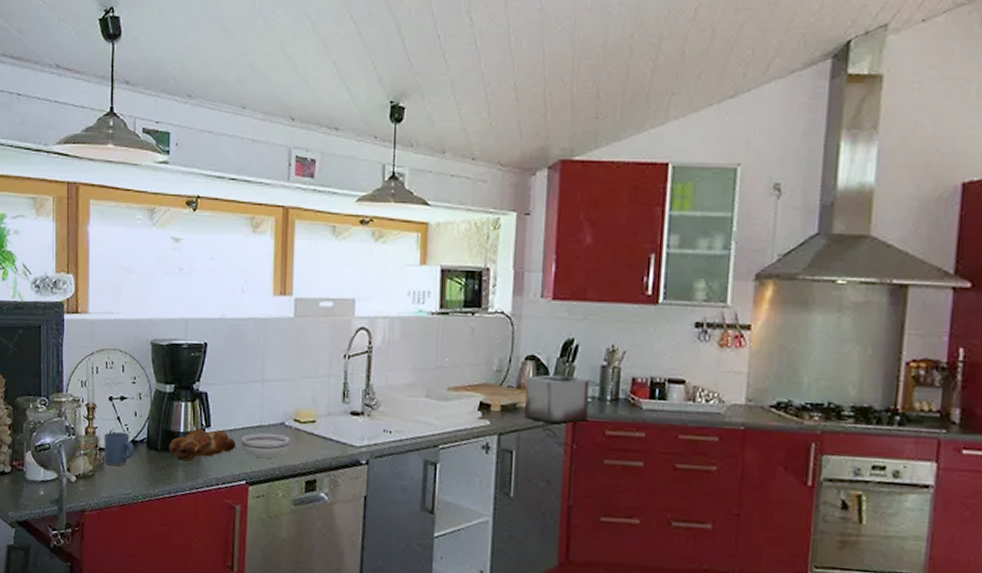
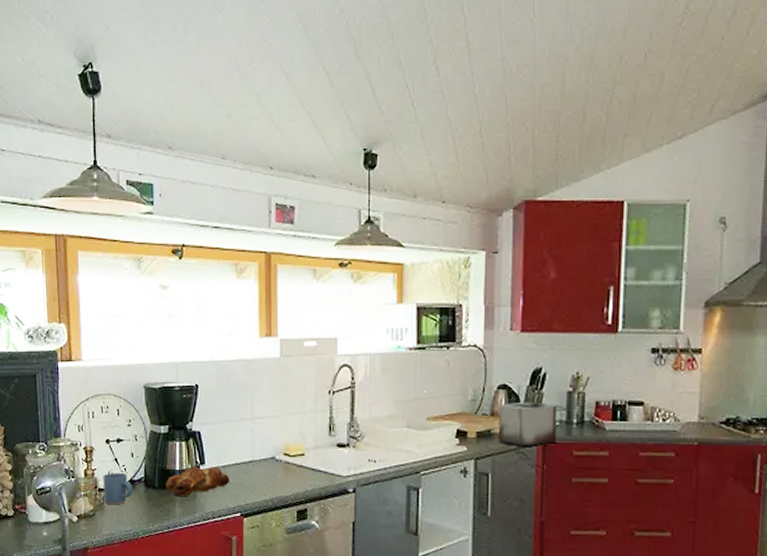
bowl: present [241,433,290,459] -> none [234,468,281,492]

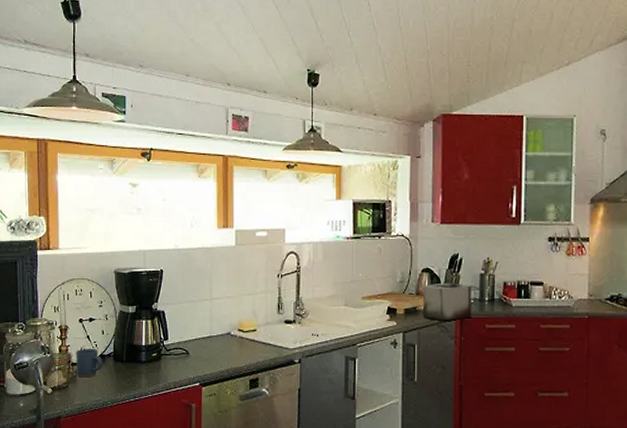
bread loaf: present [166,466,230,497] -> none [133,342,190,370]

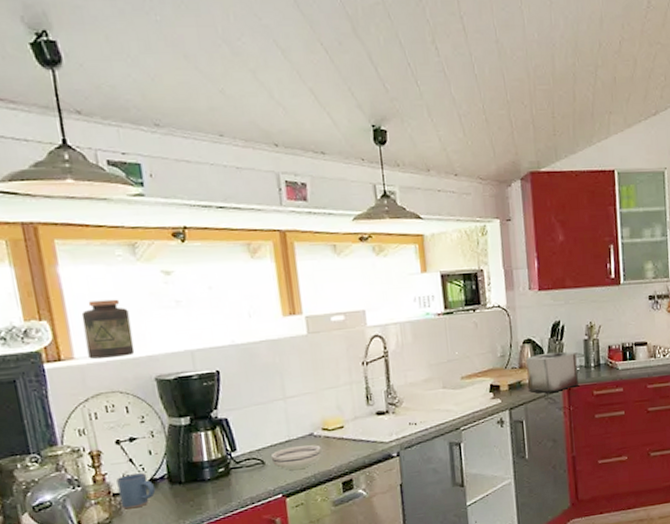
jar: none [68,204,102,252] -> present [81,299,135,360]
bowl: none [194,343,235,364] -> present [270,445,322,471]

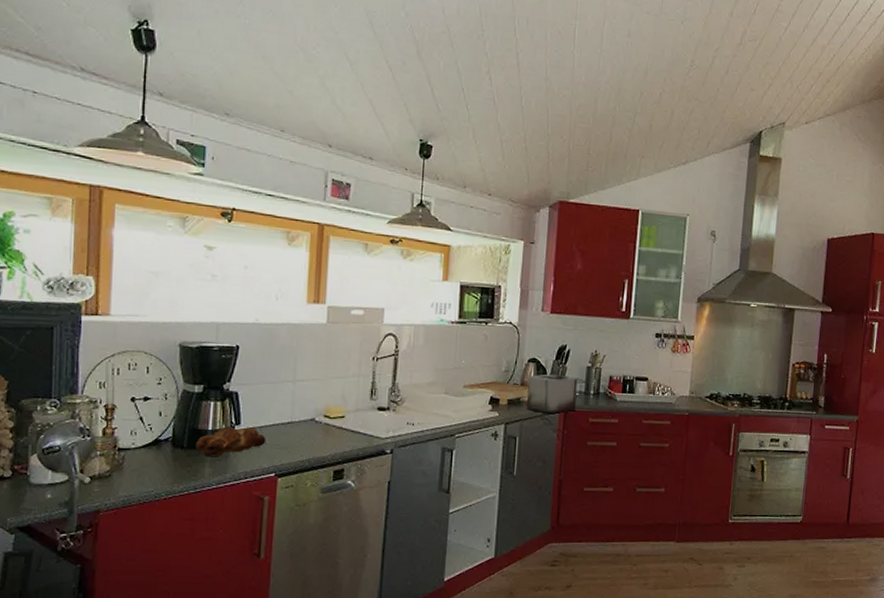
jar: present [81,299,135,360] -> none [123,264,168,320]
mug: present [116,473,156,509] -> none [123,432,159,466]
bread loaf: none [193,451,267,488] -> present [196,426,266,457]
bowl: present [270,445,322,471] -> none [271,429,320,452]

